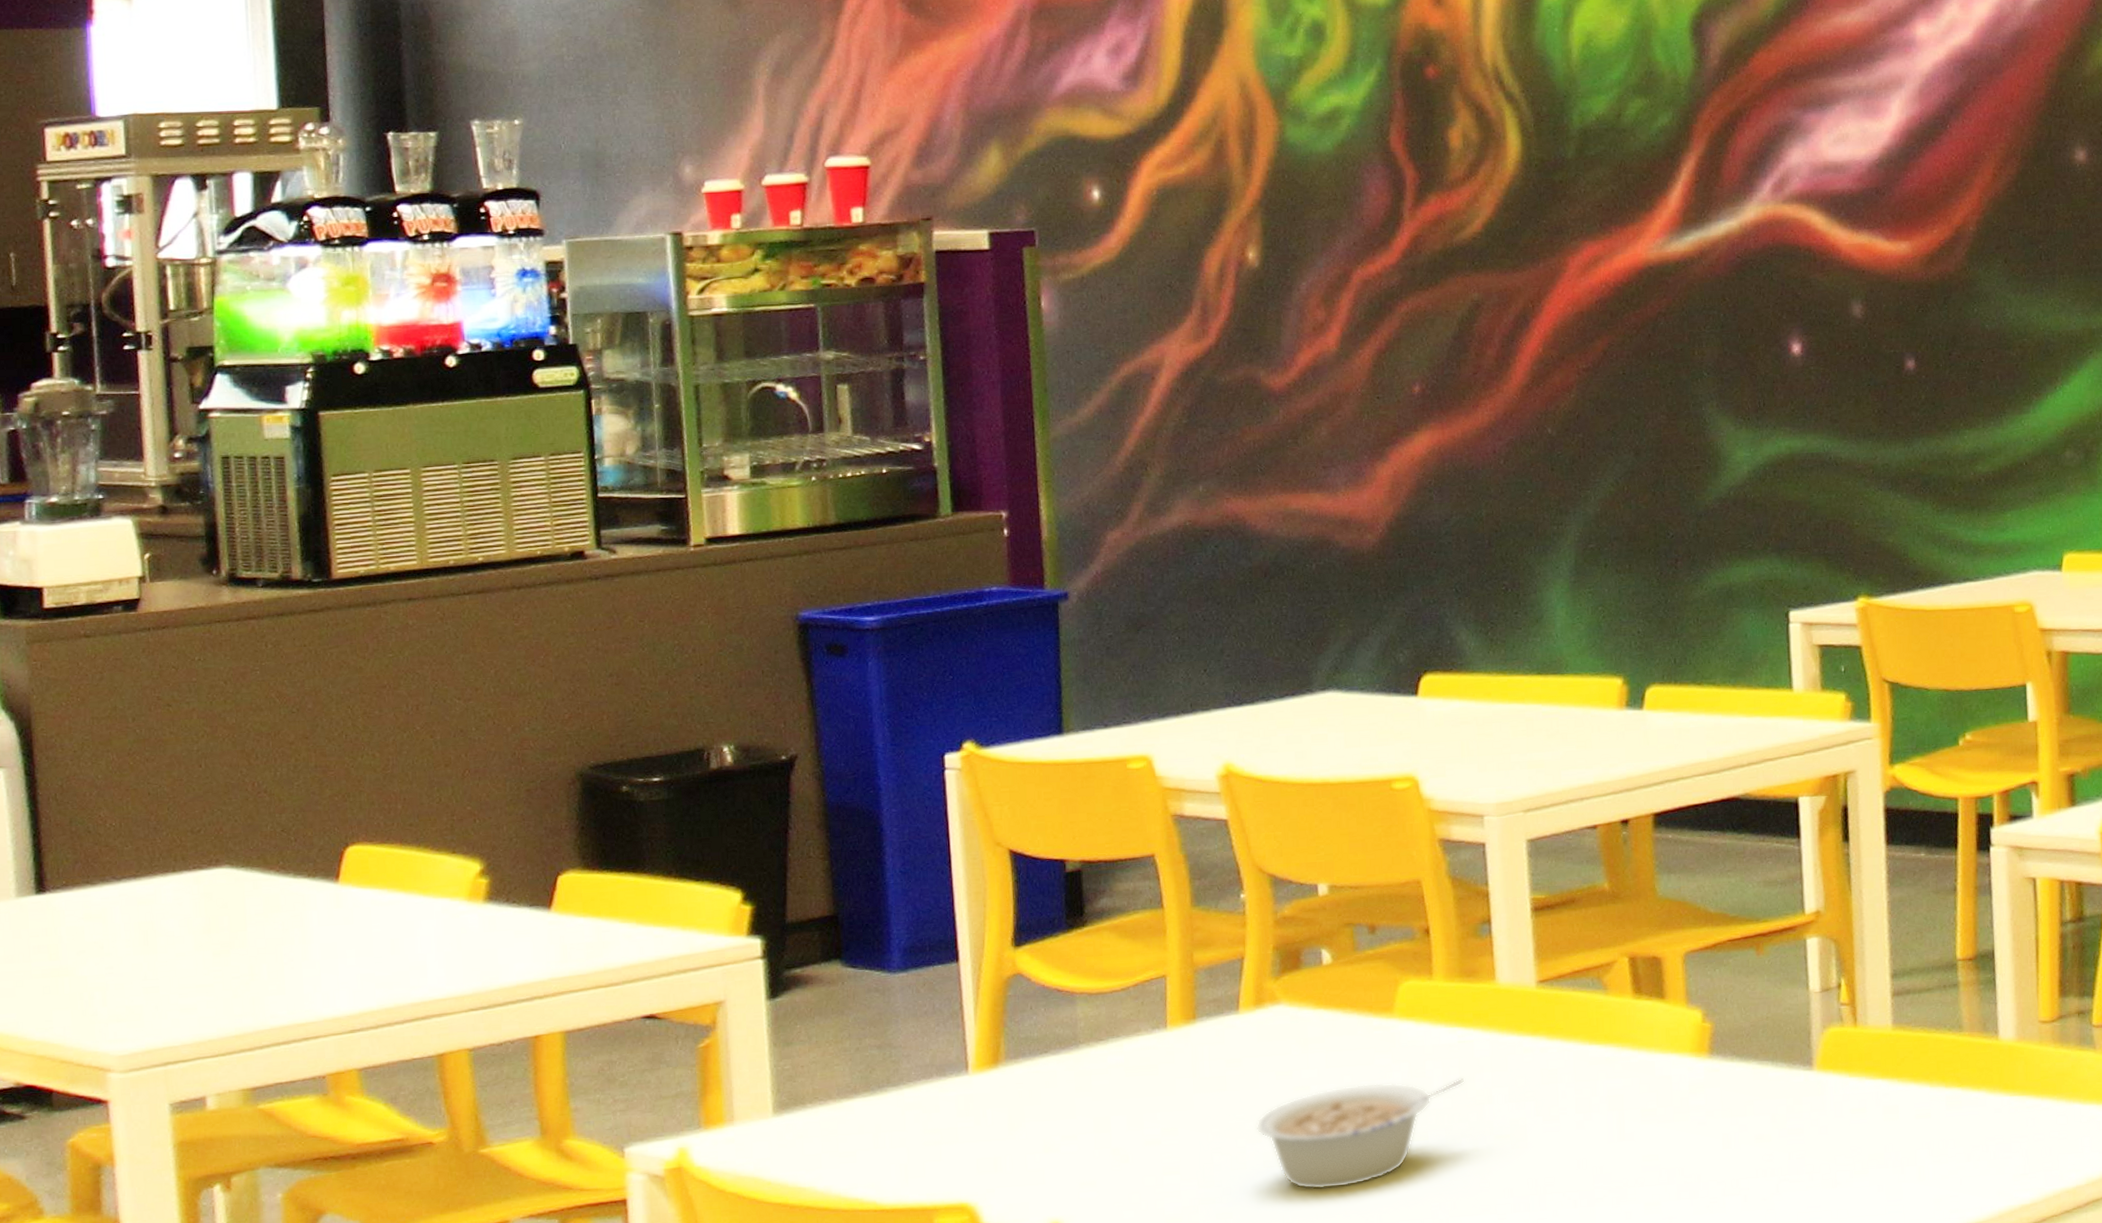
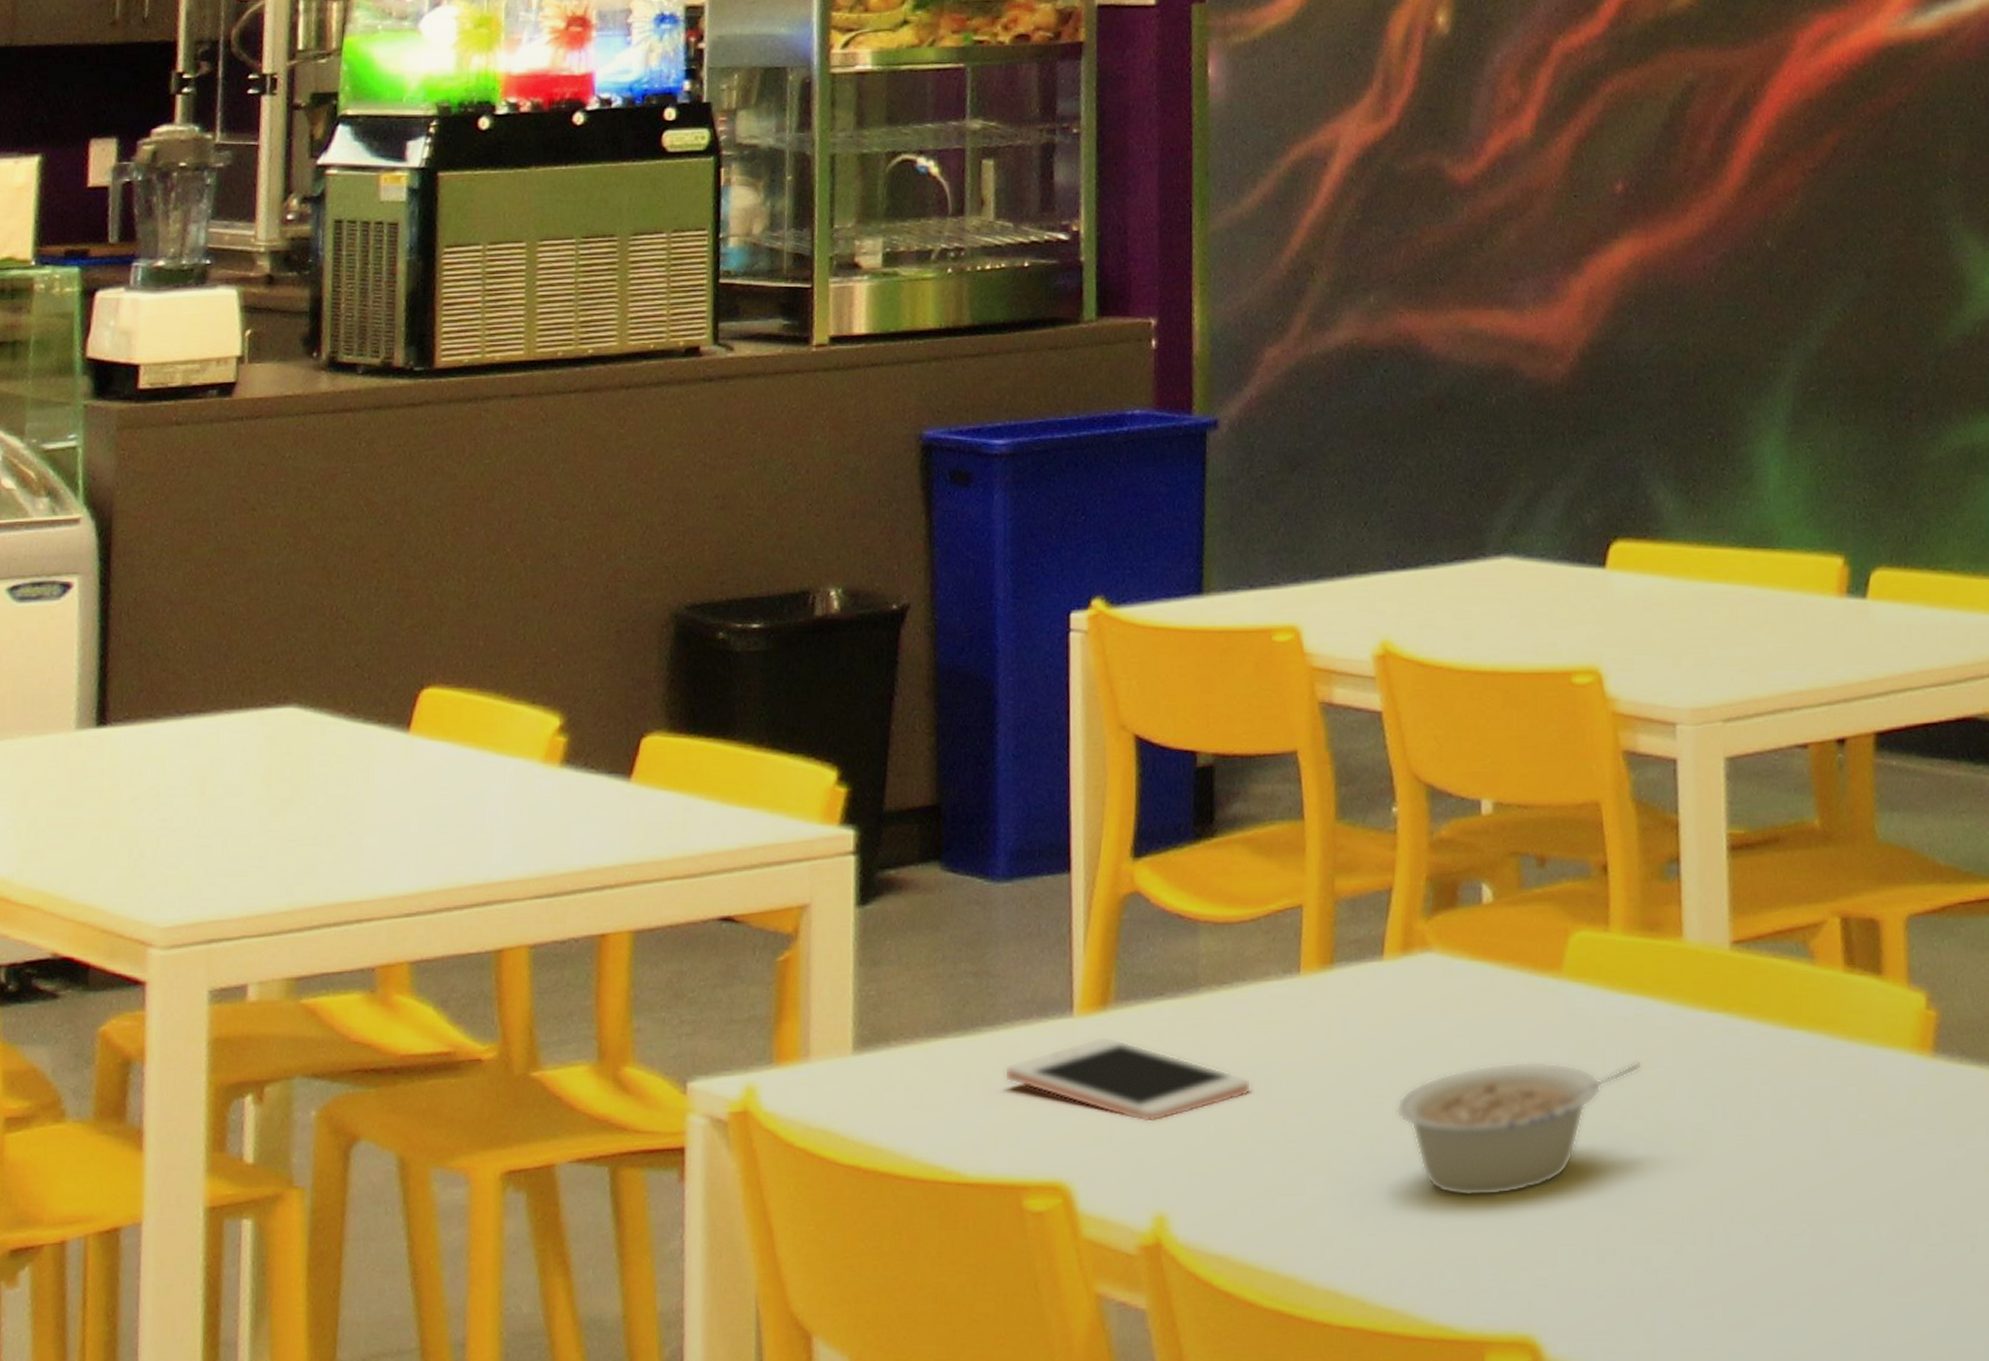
cell phone: none [910,1087,1130,1153] -> present [1004,1036,1252,1123]

